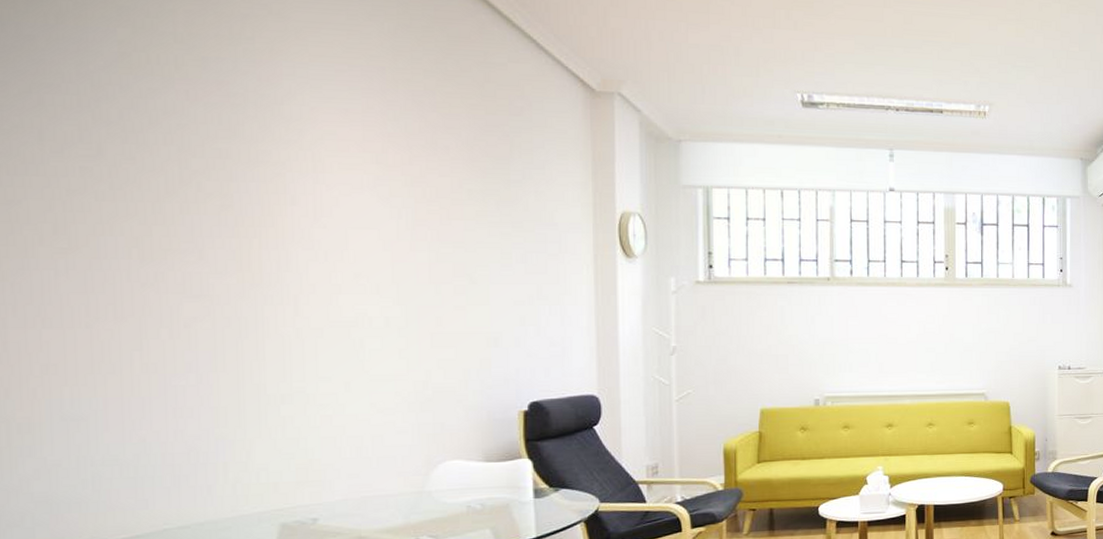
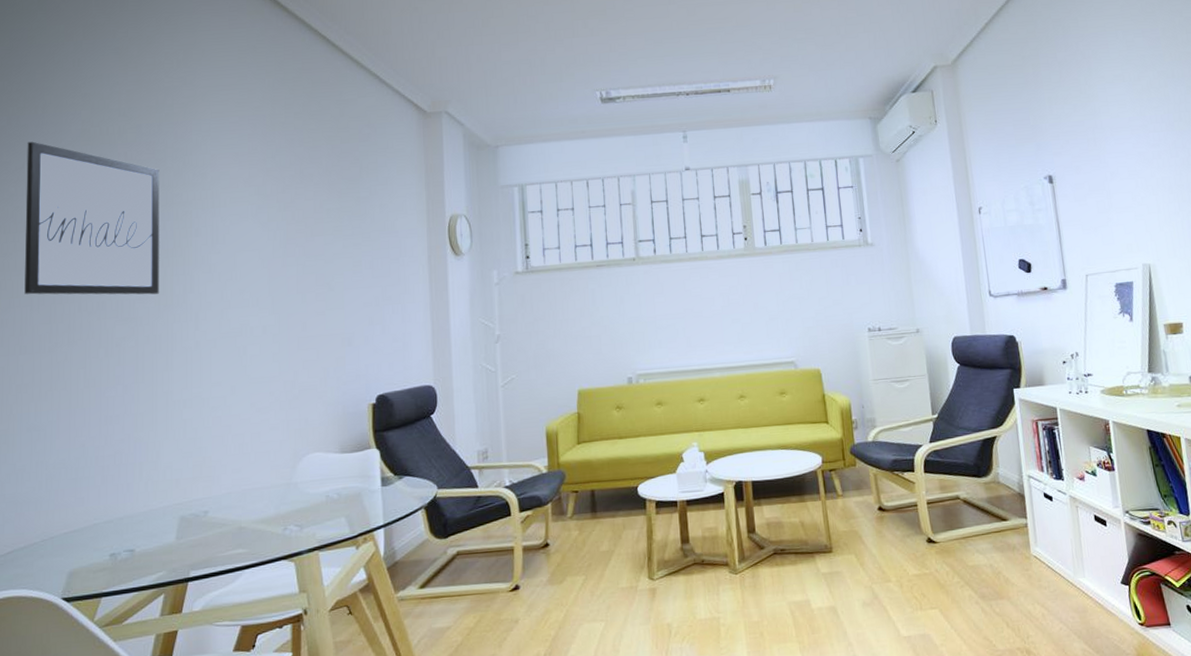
wall art: none [35,58,243,269] -> present [24,141,160,295]

